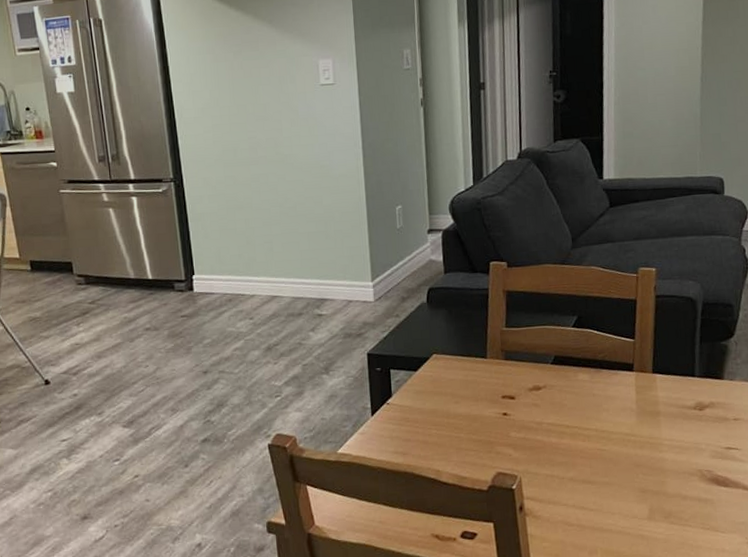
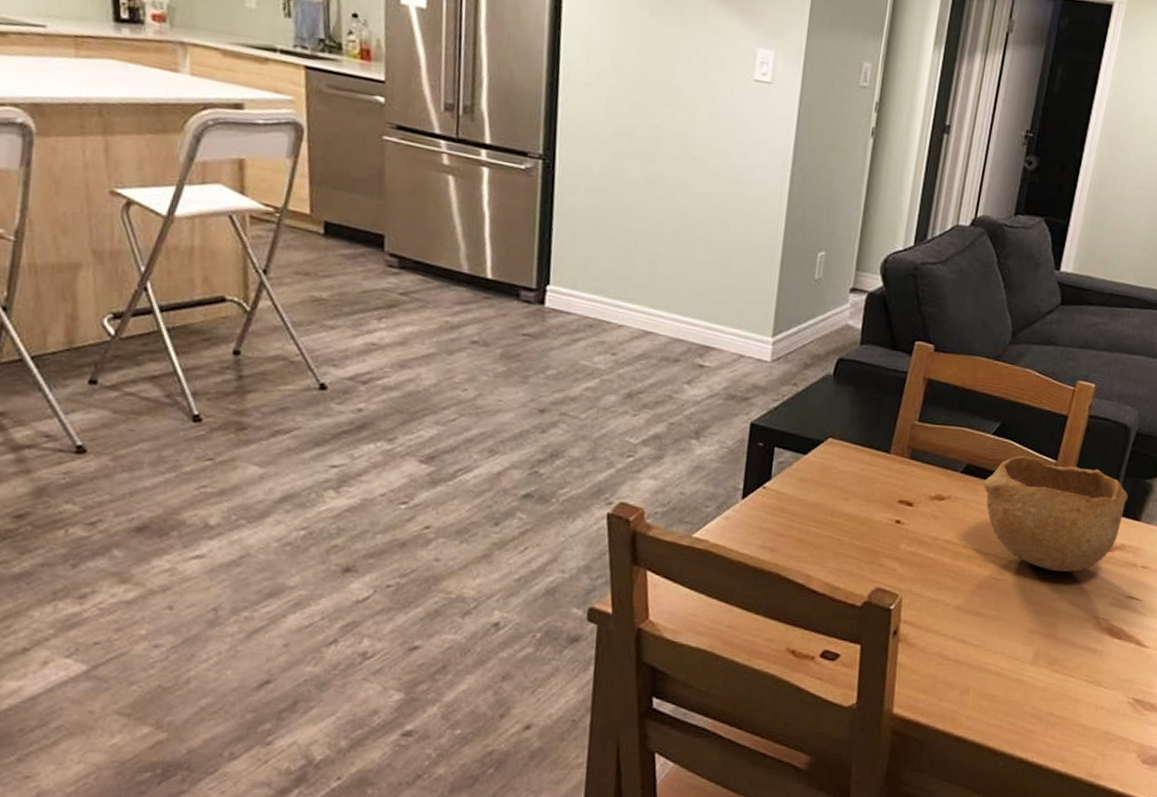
bowl: none [573,340,708,436] -> present [984,455,1129,572]

